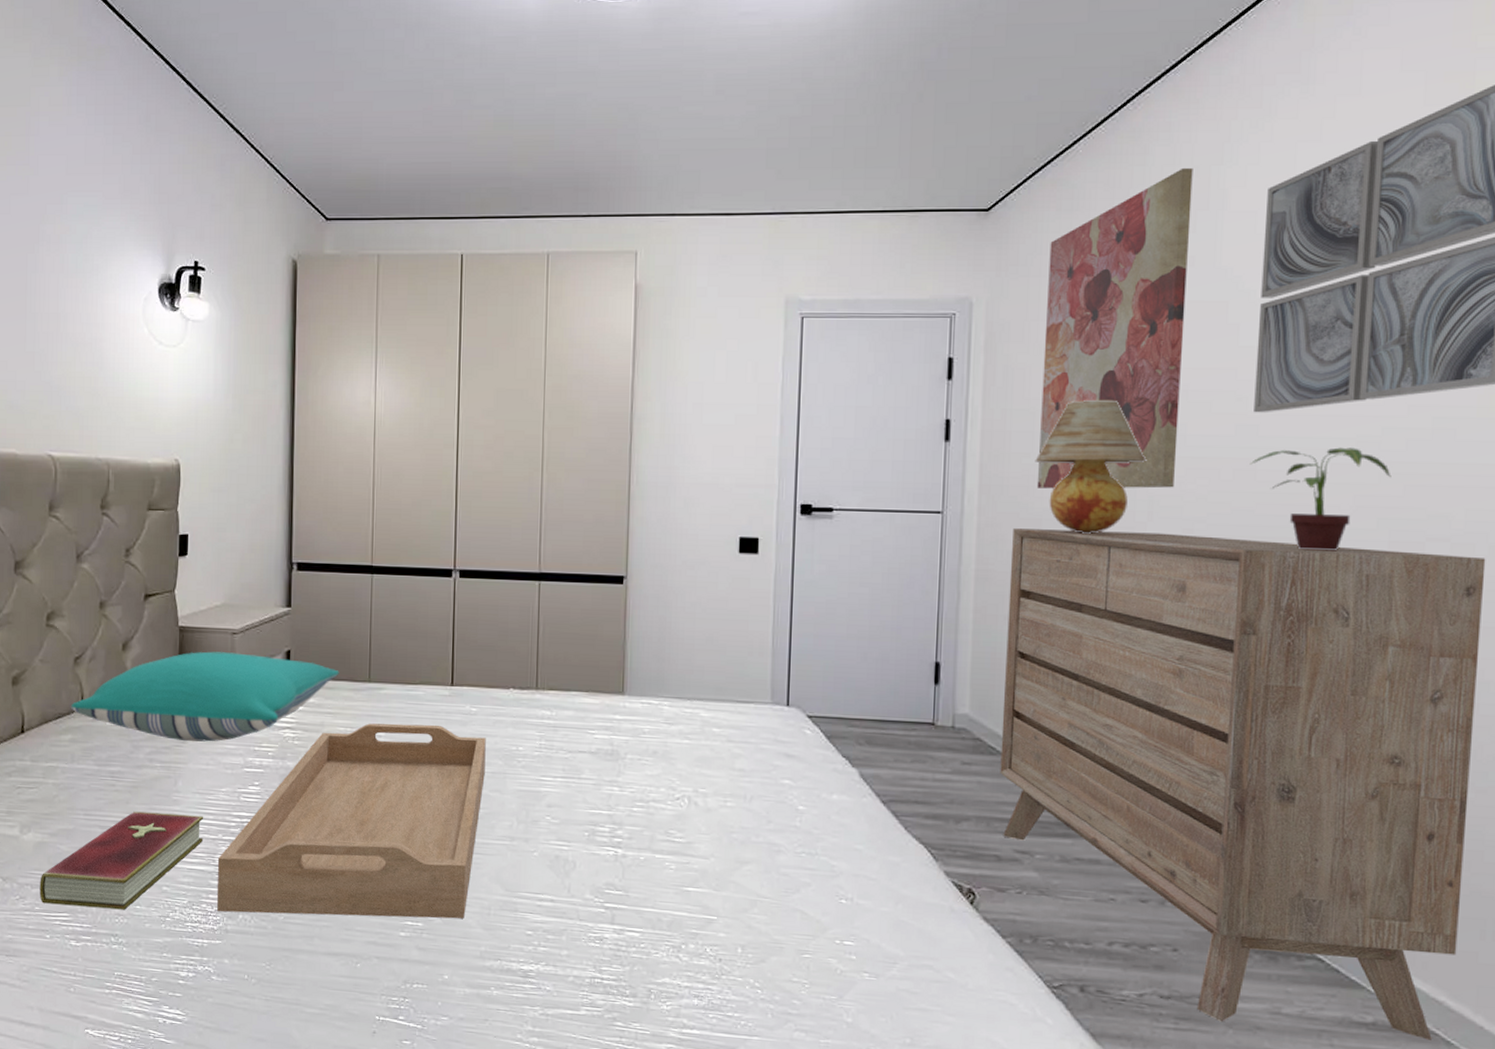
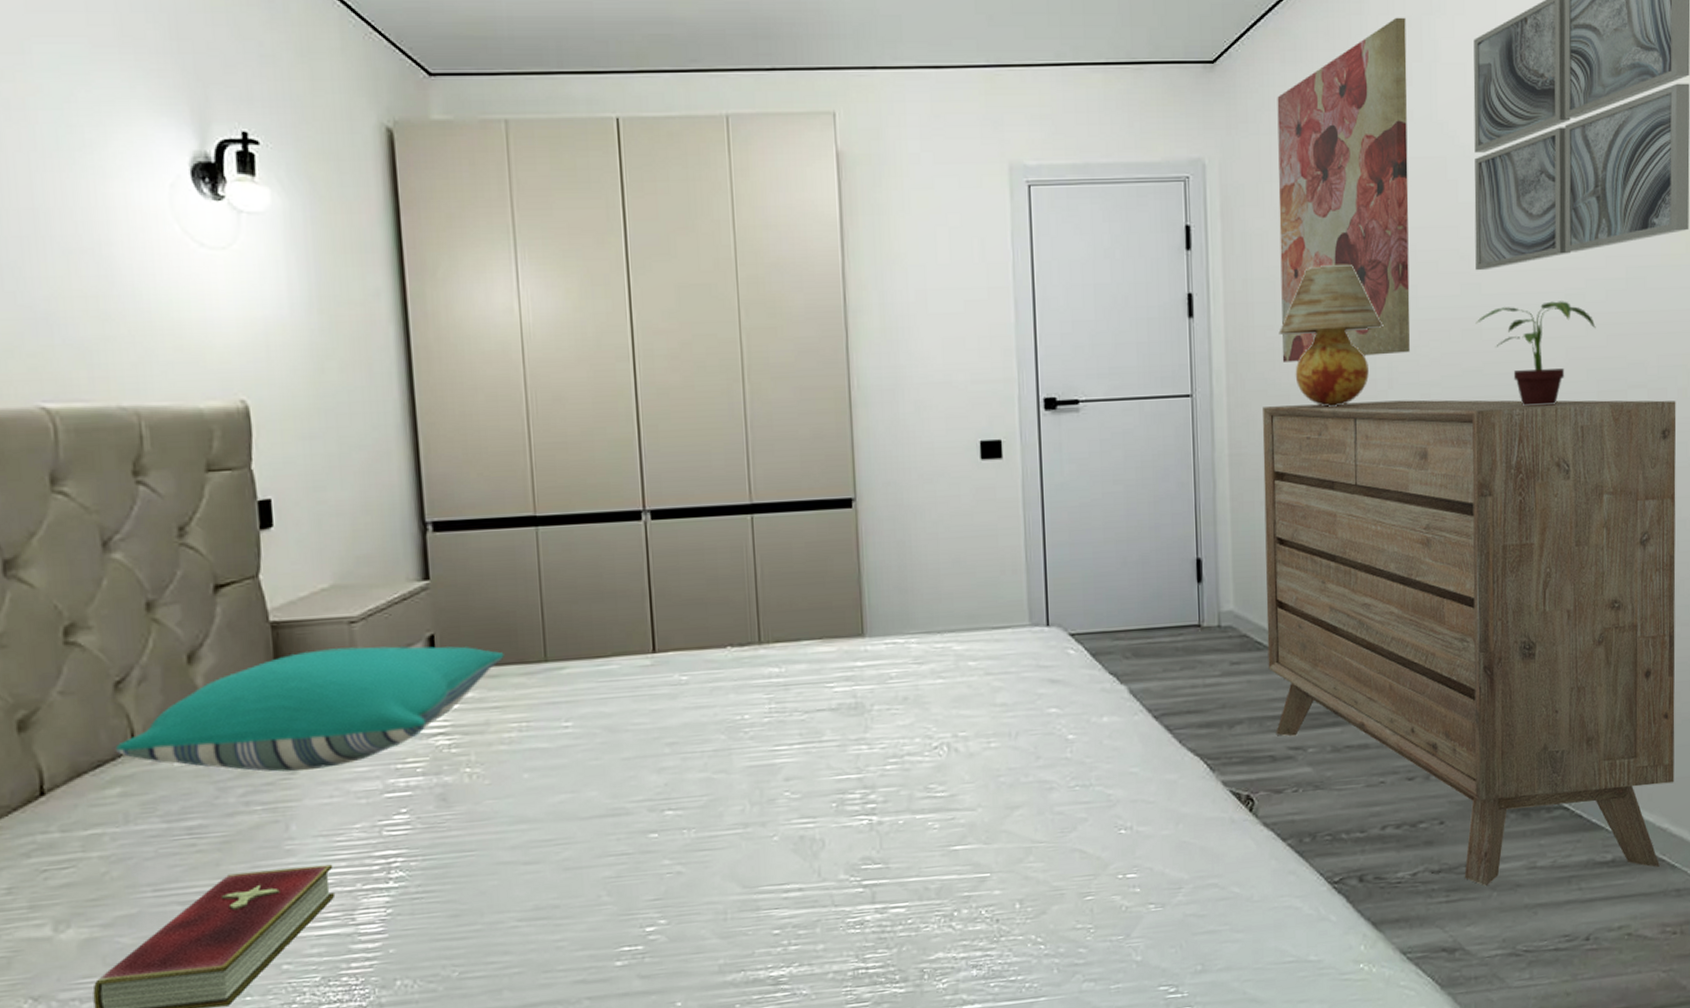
serving tray: present [217,723,486,919] -> none [359,702,706,983]

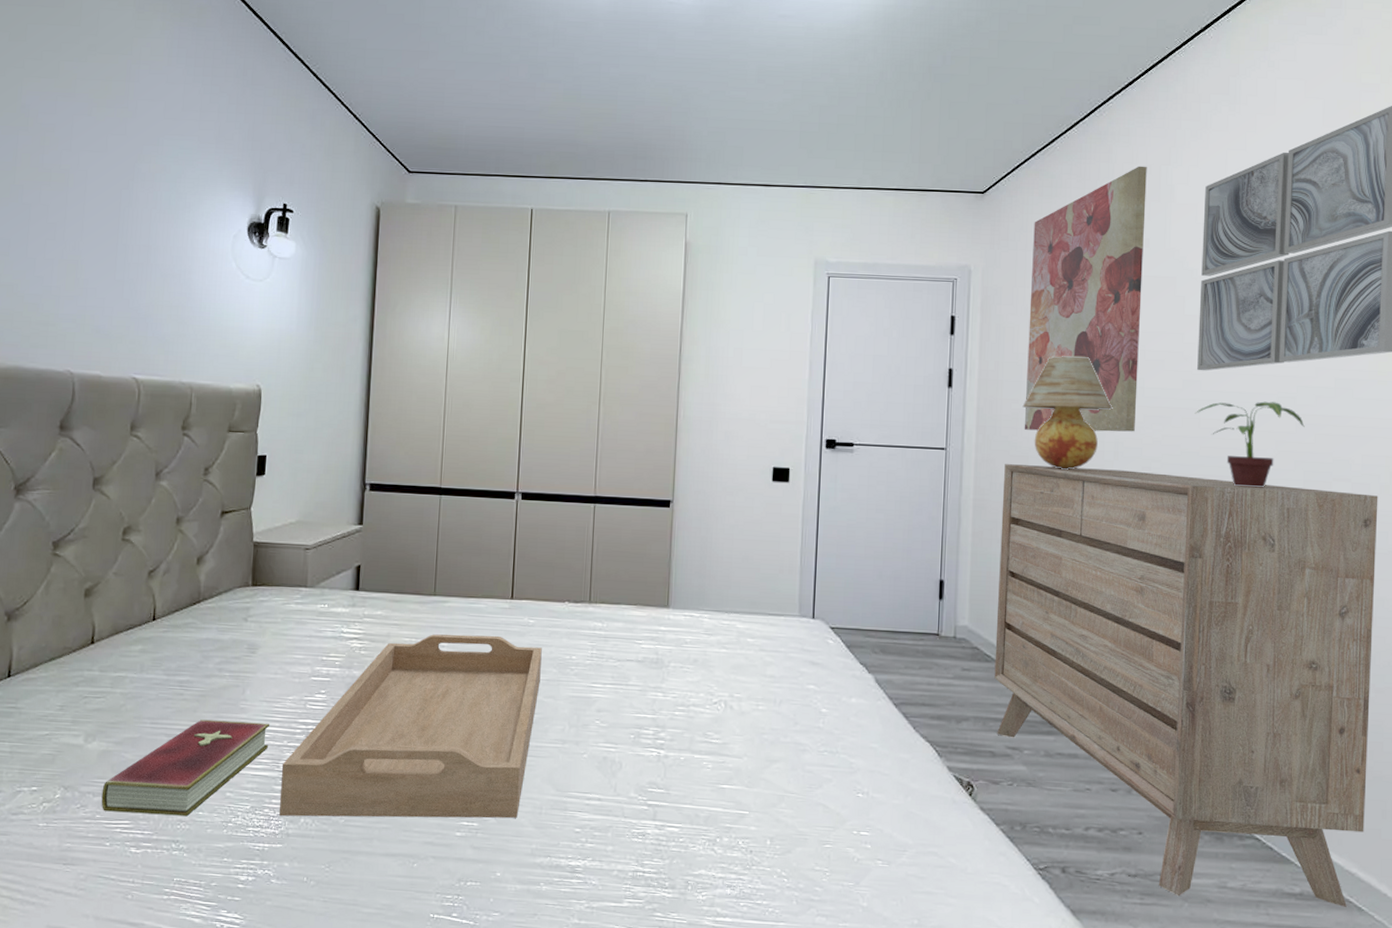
pillow: present [115,646,504,772] -> none [142,566,406,652]
serving tray: none [359,702,706,983] -> present [279,634,542,819]

